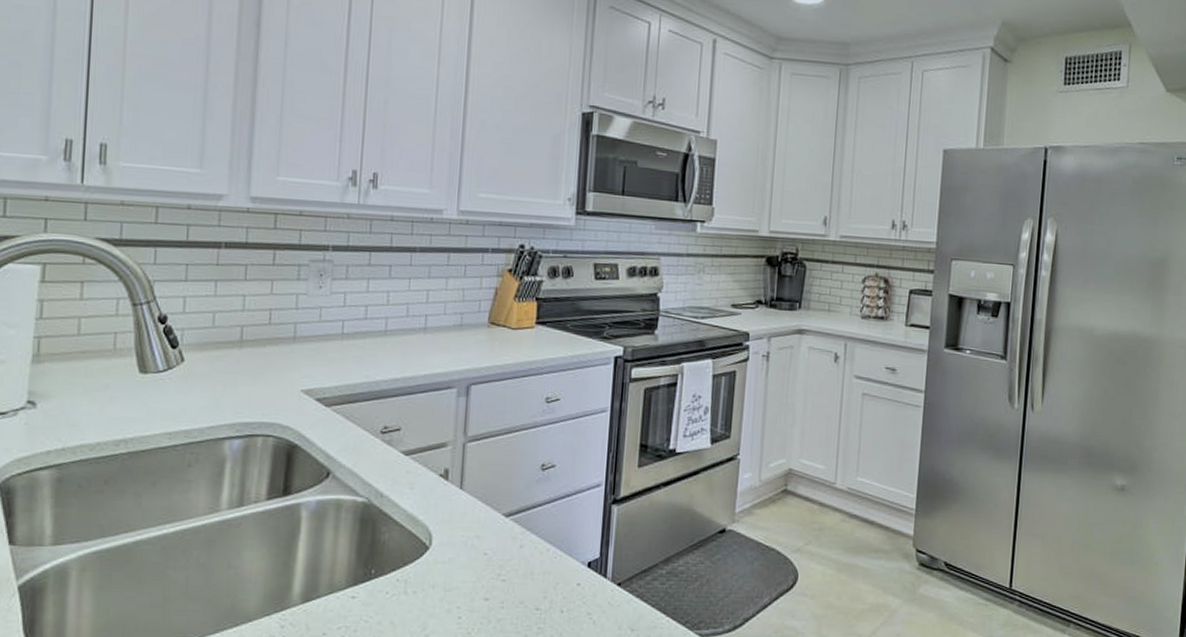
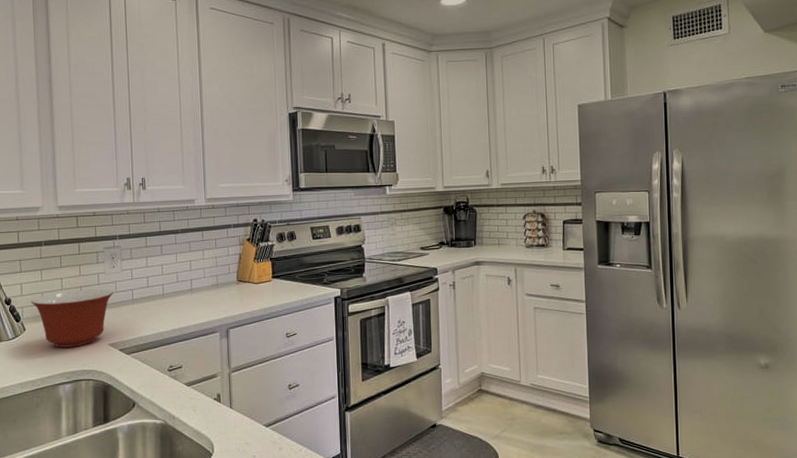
mixing bowl: none [196,313,316,390] -> present [31,288,113,348]

